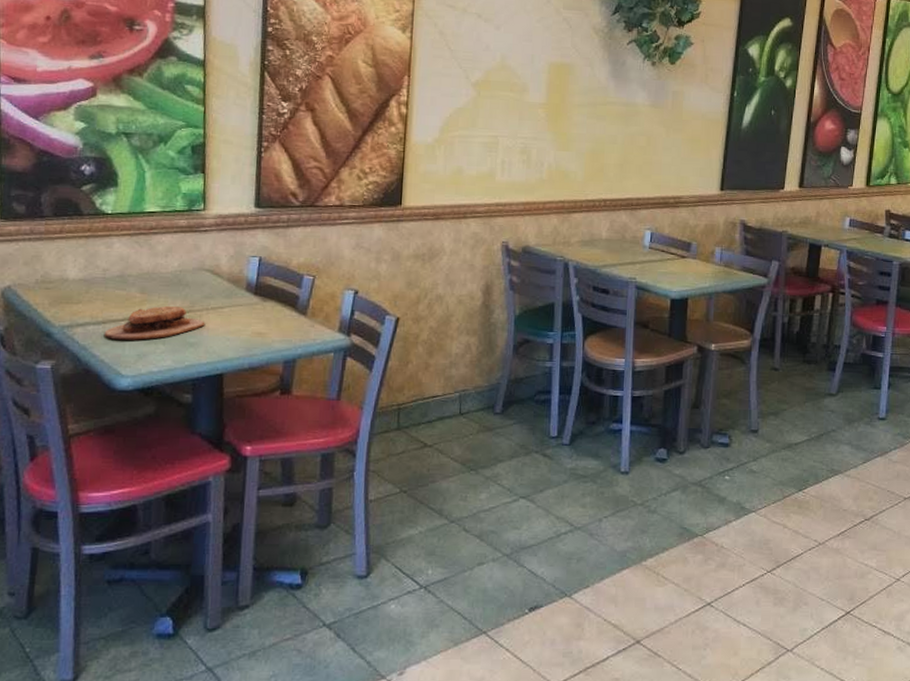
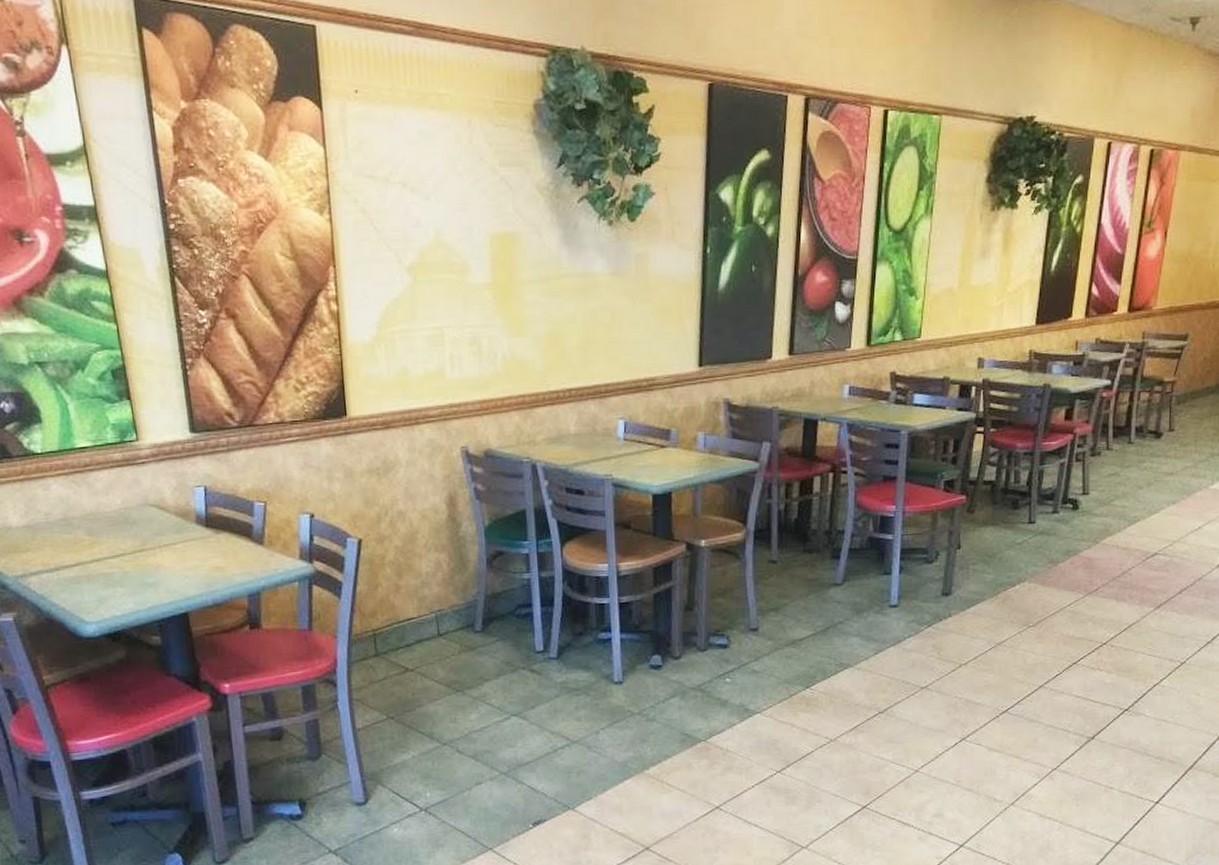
sandwich: present [104,306,205,340] -> none [59,546,161,586]

